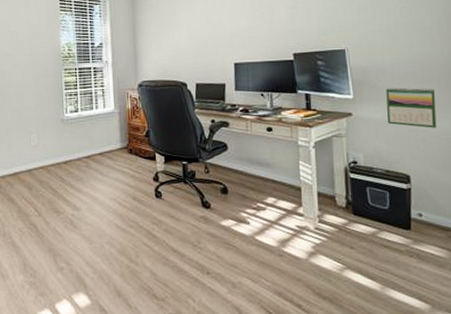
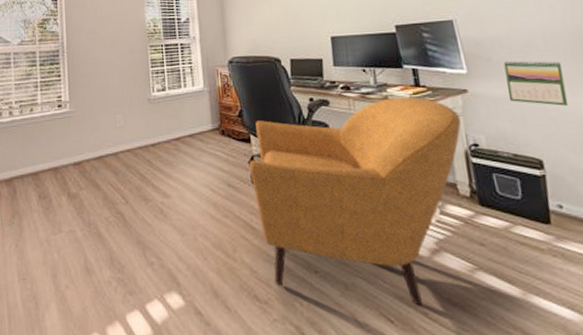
armchair: none [153,119,344,300] -> present [249,97,461,306]

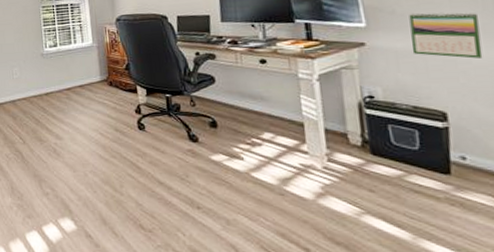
armchair: present [249,97,461,306] -> none [135,50,356,243]

